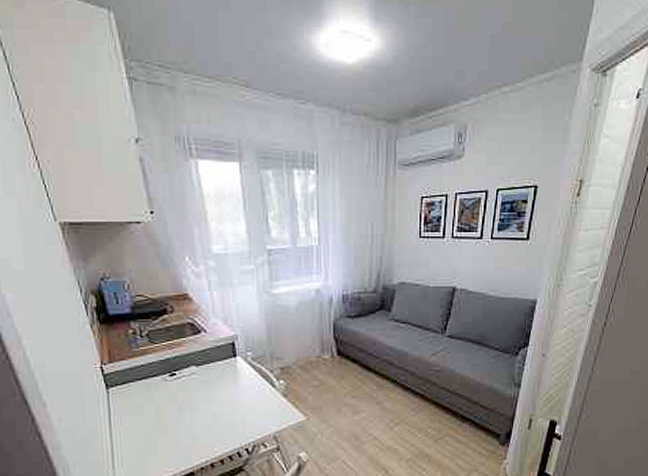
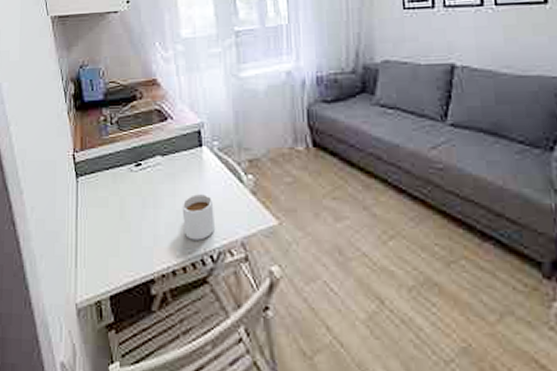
mug: none [218,397,251,437] -> present [182,193,216,240]

